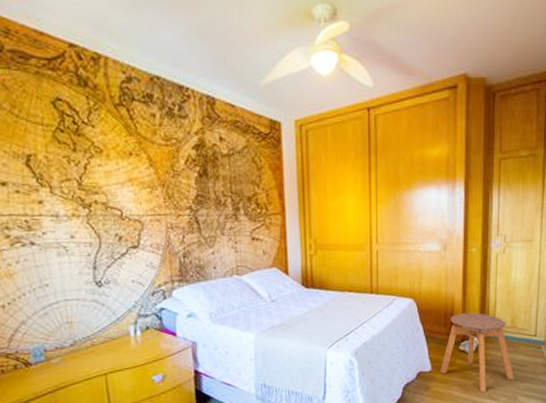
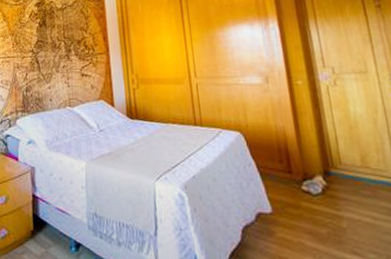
stool: present [440,312,514,393] -> none [283,148,381,245]

